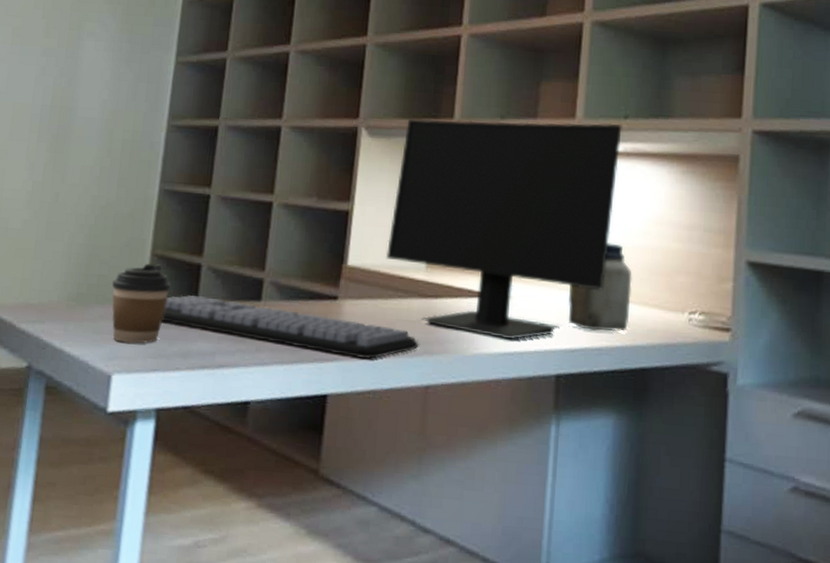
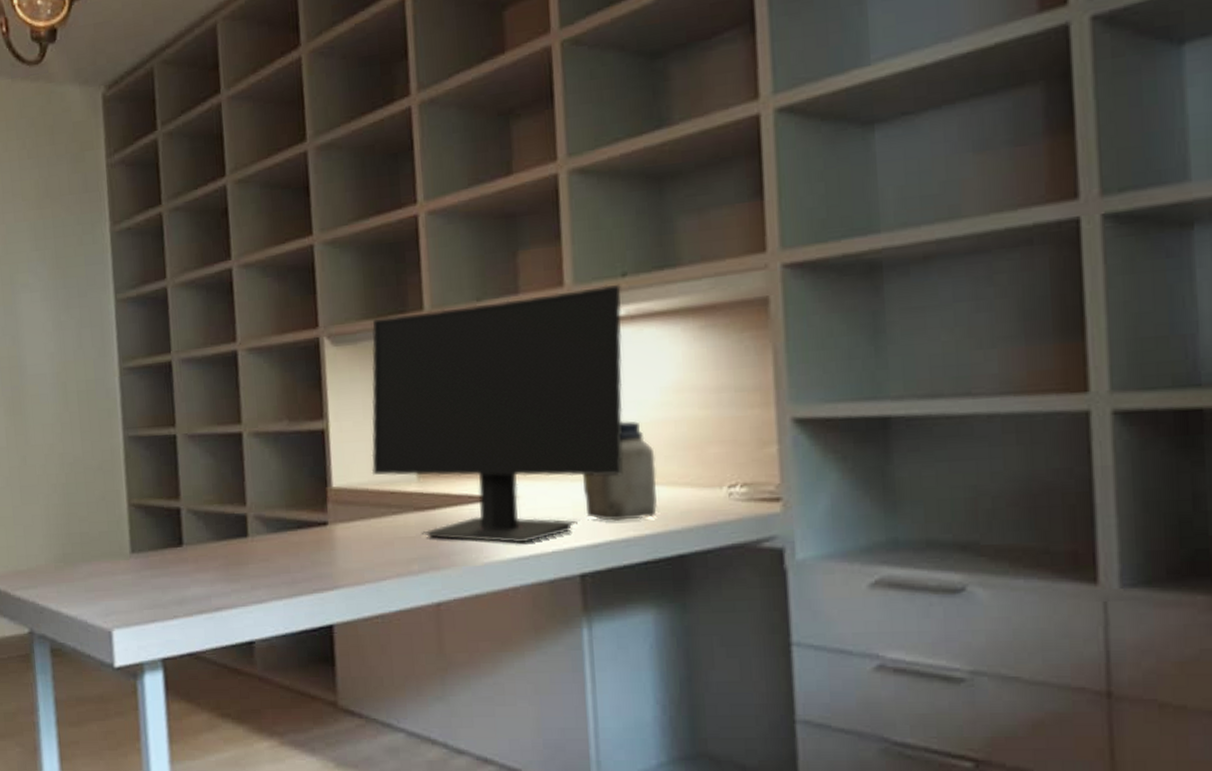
coffee cup: present [112,262,172,344] -> none [94,513,154,597]
keyboard: present [161,295,419,359] -> none [150,540,423,584]

